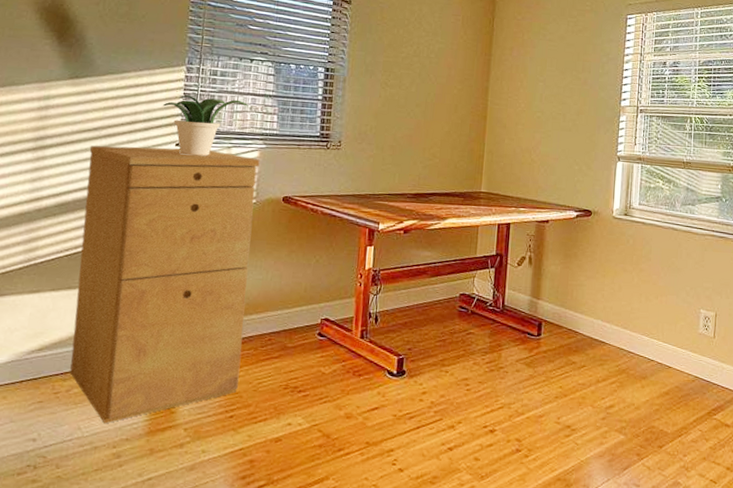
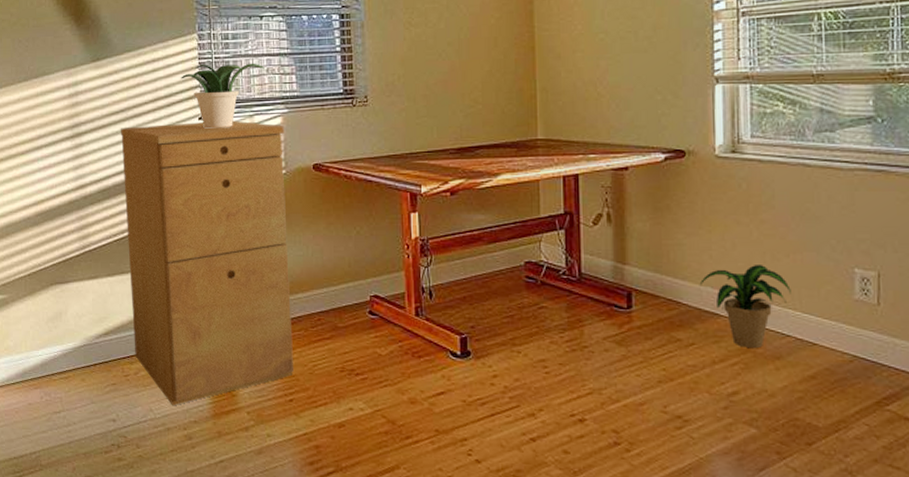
potted plant: none [592,304,657,370] -> present [699,265,791,348]

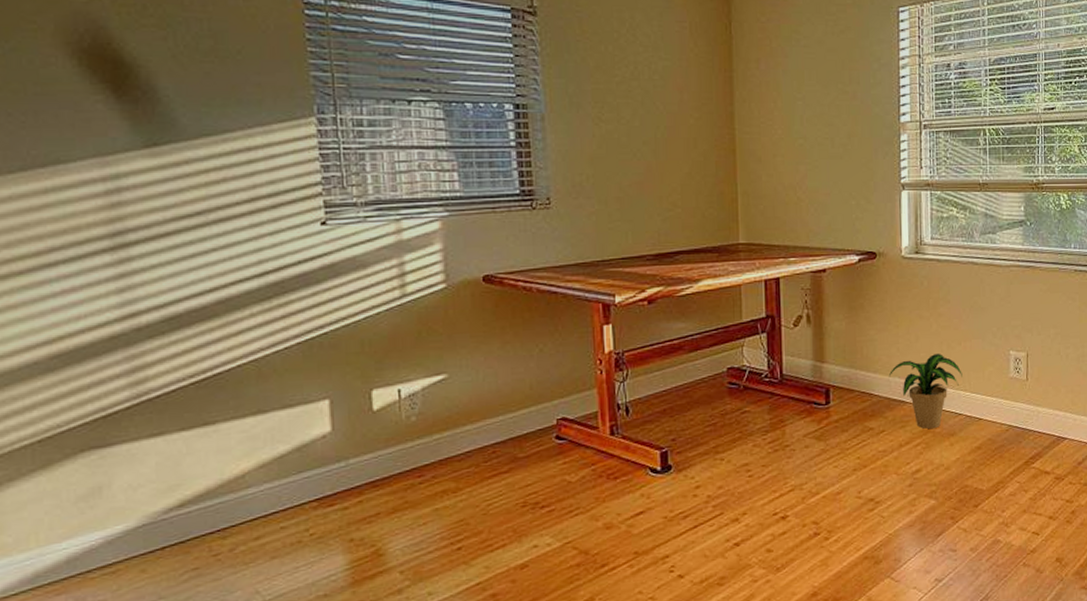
filing cabinet: present [120,120,293,406] -> none [195,225,461,582]
potted plant: present [181,63,265,129] -> none [292,156,415,236]

